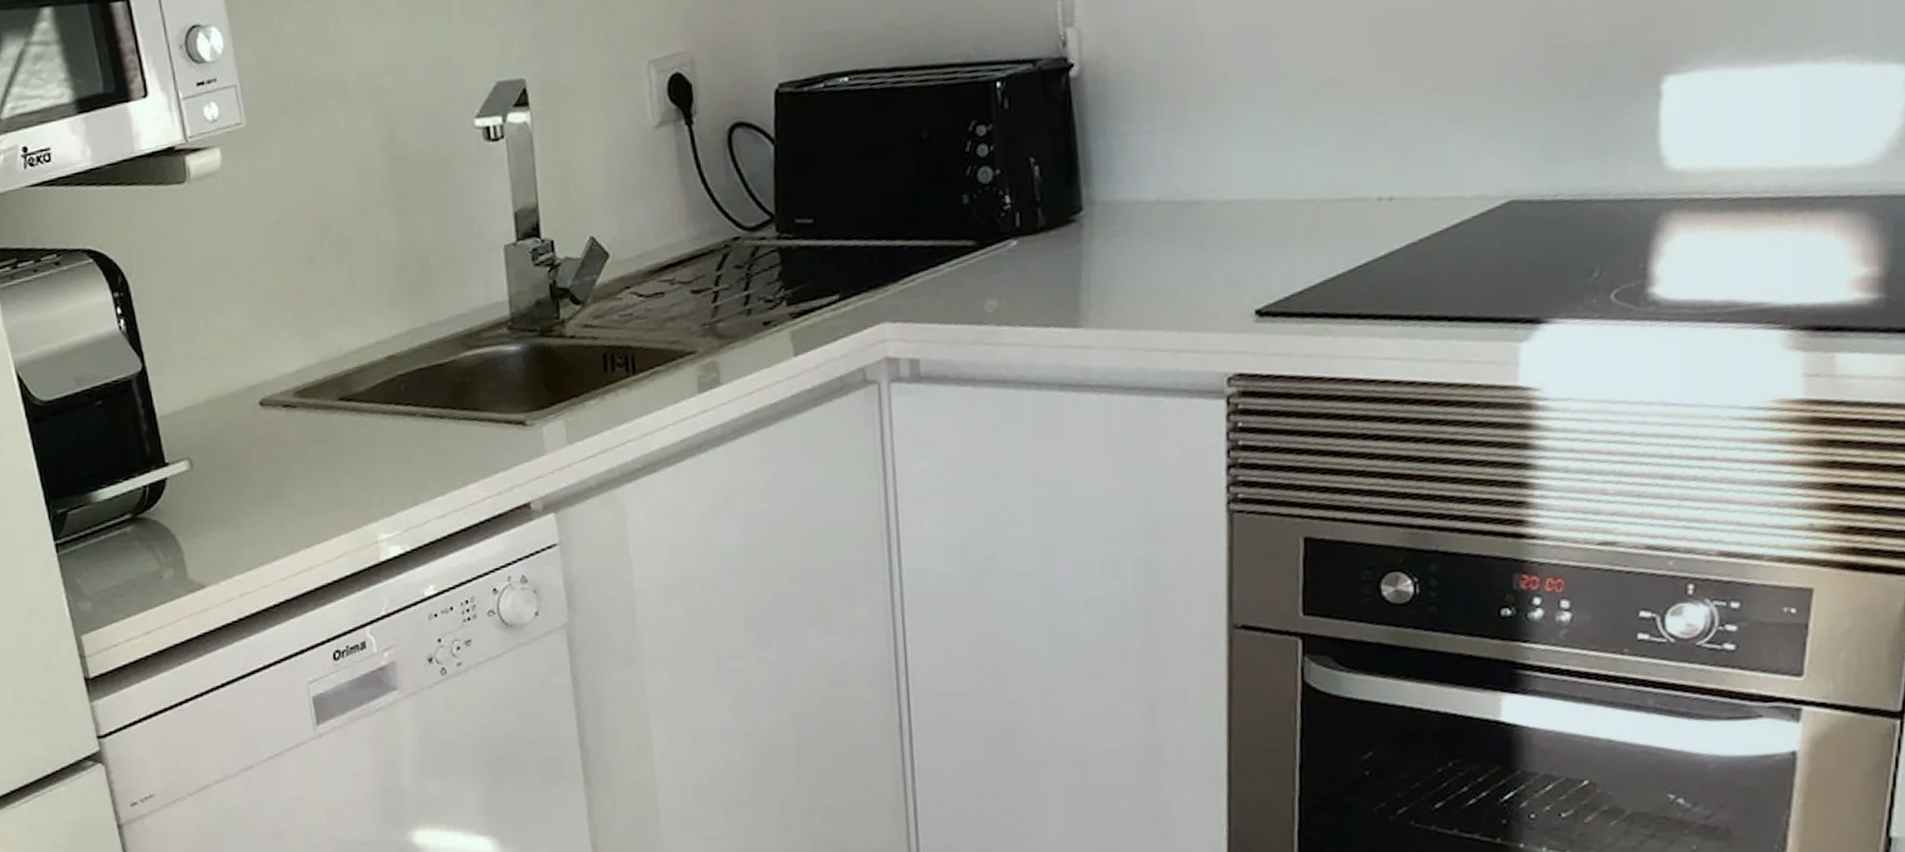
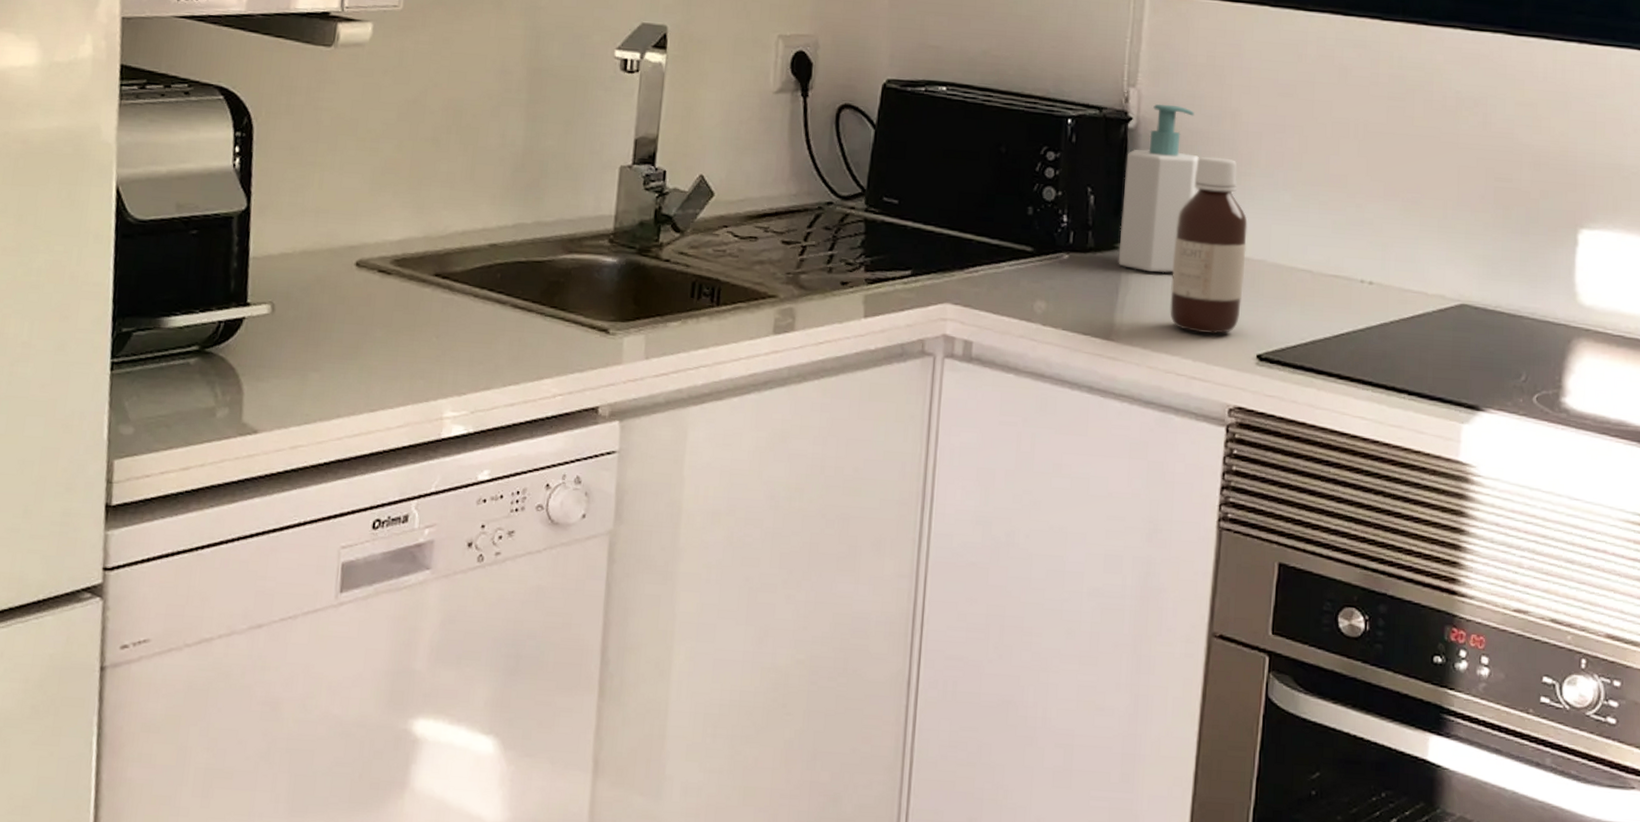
soap bottle: none [1072,35,1163,242] -> present [1118,104,1199,273]
bottle: none [1142,86,1232,300] -> present [1170,156,1248,335]

